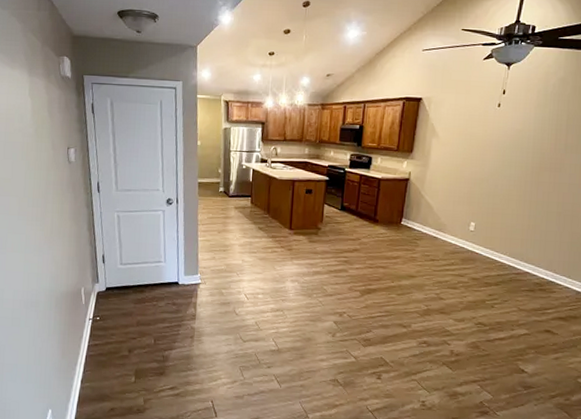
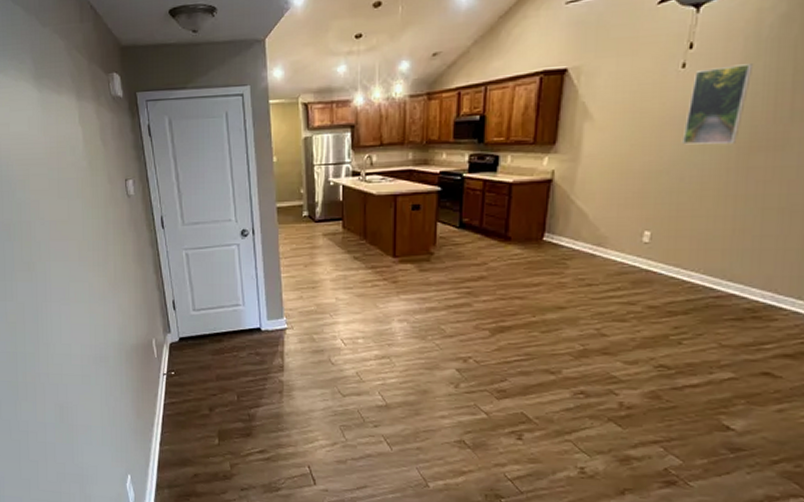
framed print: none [496,109,542,165] -> present [681,64,752,145]

